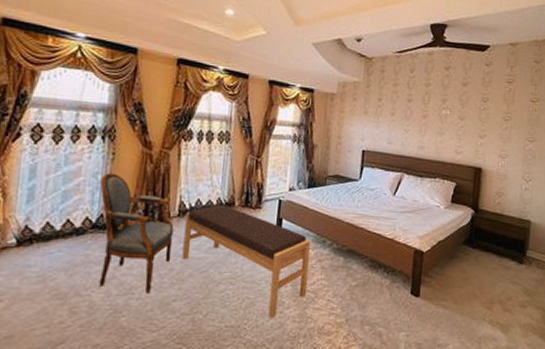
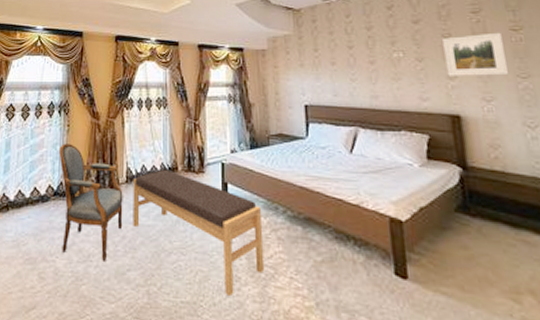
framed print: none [479,101,524,138] -> present [443,32,510,76]

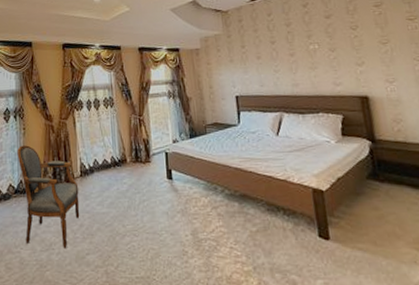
bench: present [133,169,265,297] -> none [87,161,208,269]
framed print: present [443,32,510,76] -> none [351,22,408,63]

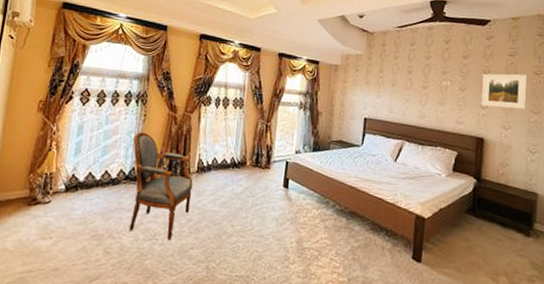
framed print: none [351,22,408,63] -> present [481,73,528,110]

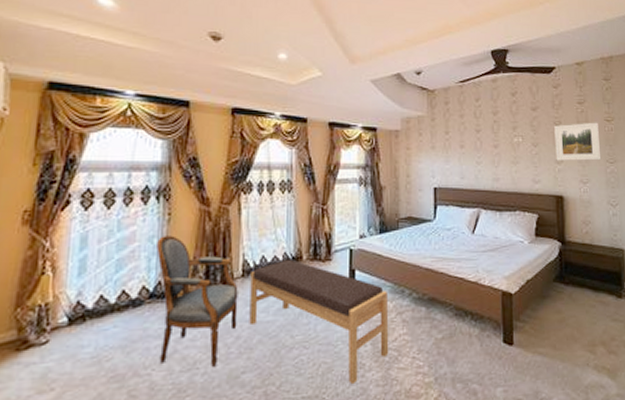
bench: none [199,163,314,273] -> present [249,259,389,385]

